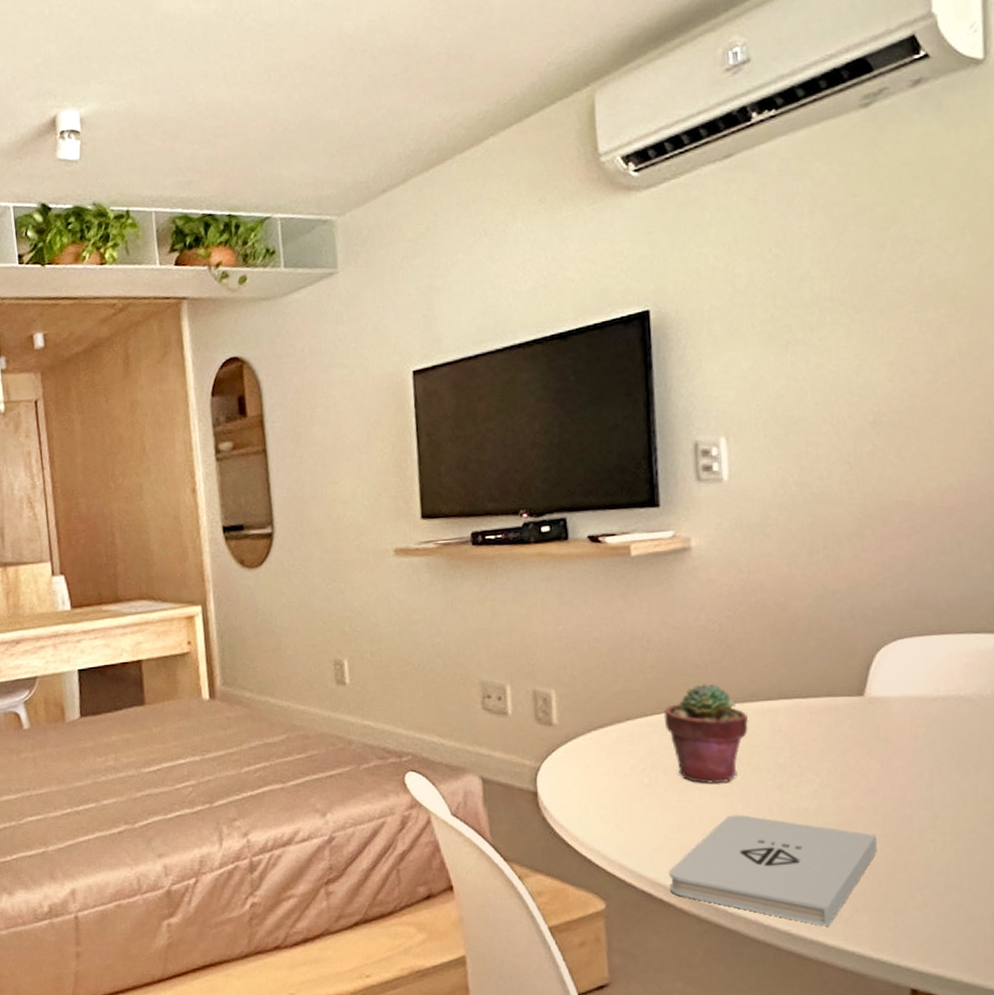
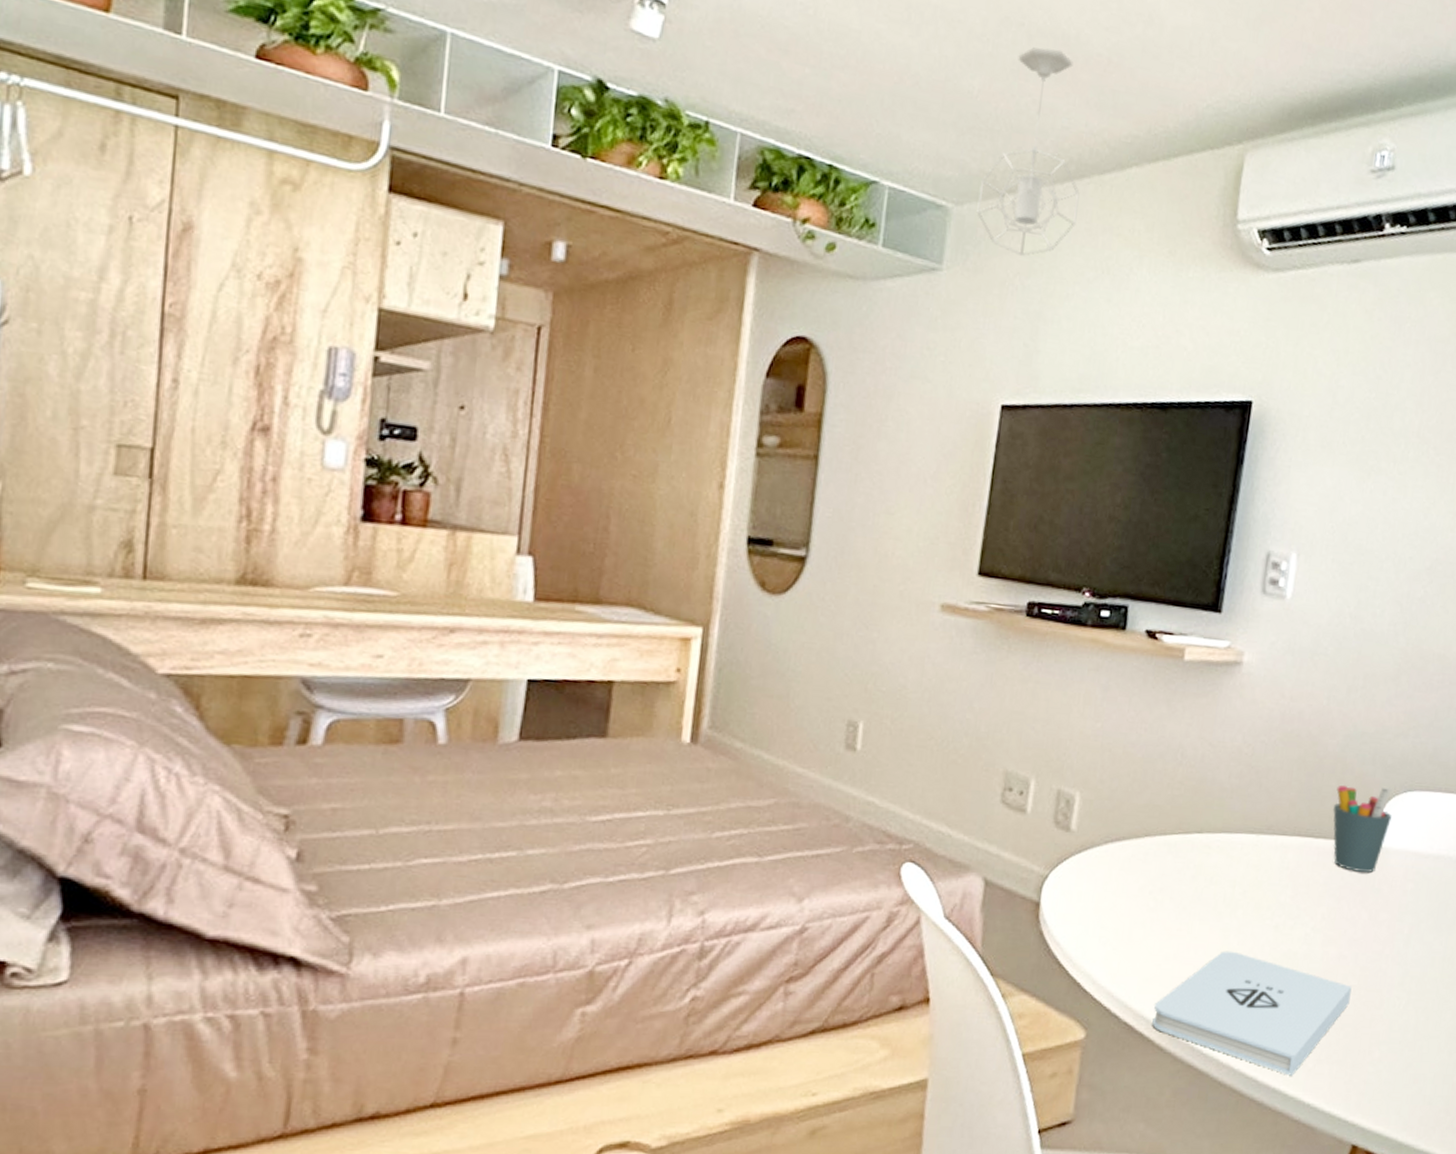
pendant light: none [356,60,448,242] -> present [977,47,1080,256]
potted succulent: present [663,683,749,784] -> none [1181,809,1261,916]
pen holder: none [816,638,885,724] -> present [1332,784,1392,873]

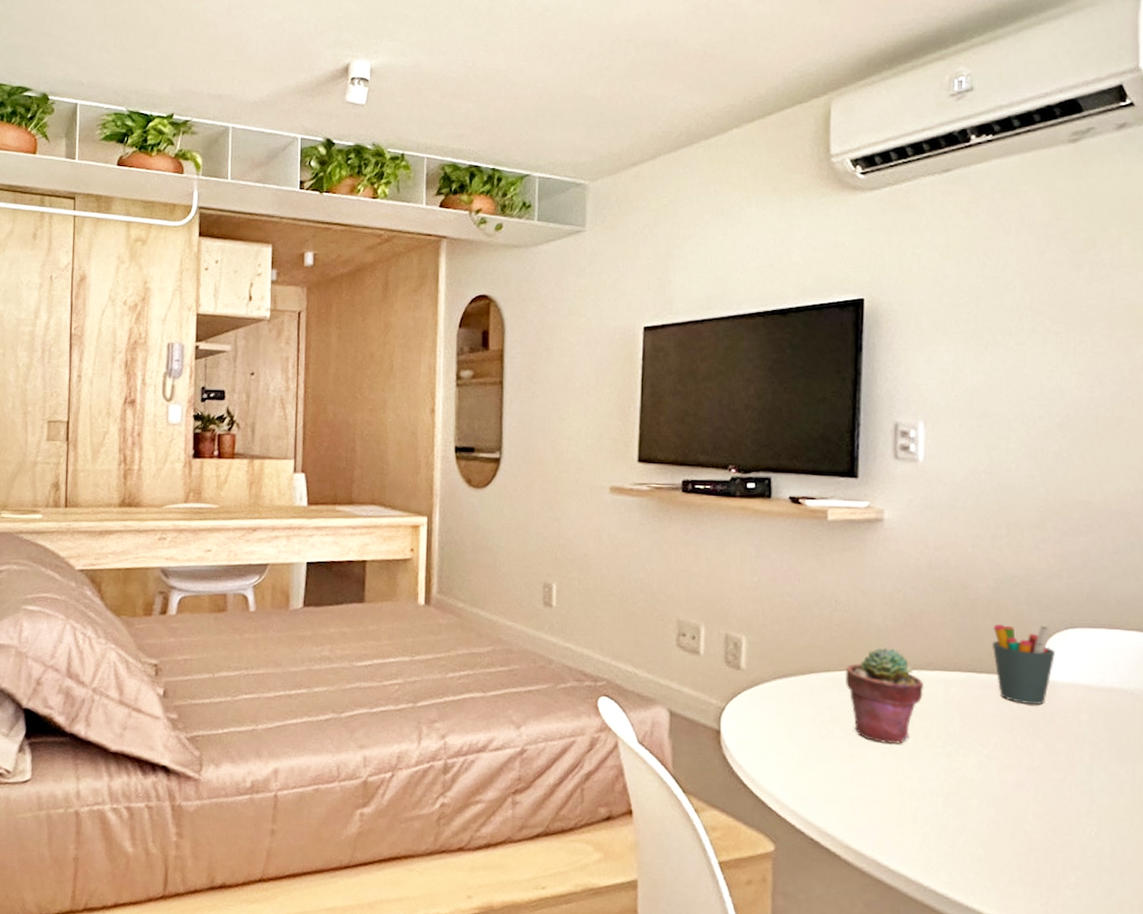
pendant light: present [977,47,1080,256] -> none [609,53,691,211]
notepad: present [1152,951,1352,1076] -> none [837,775,1036,895]
potted succulent: none [1181,809,1261,916] -> present [845,648,924,744]

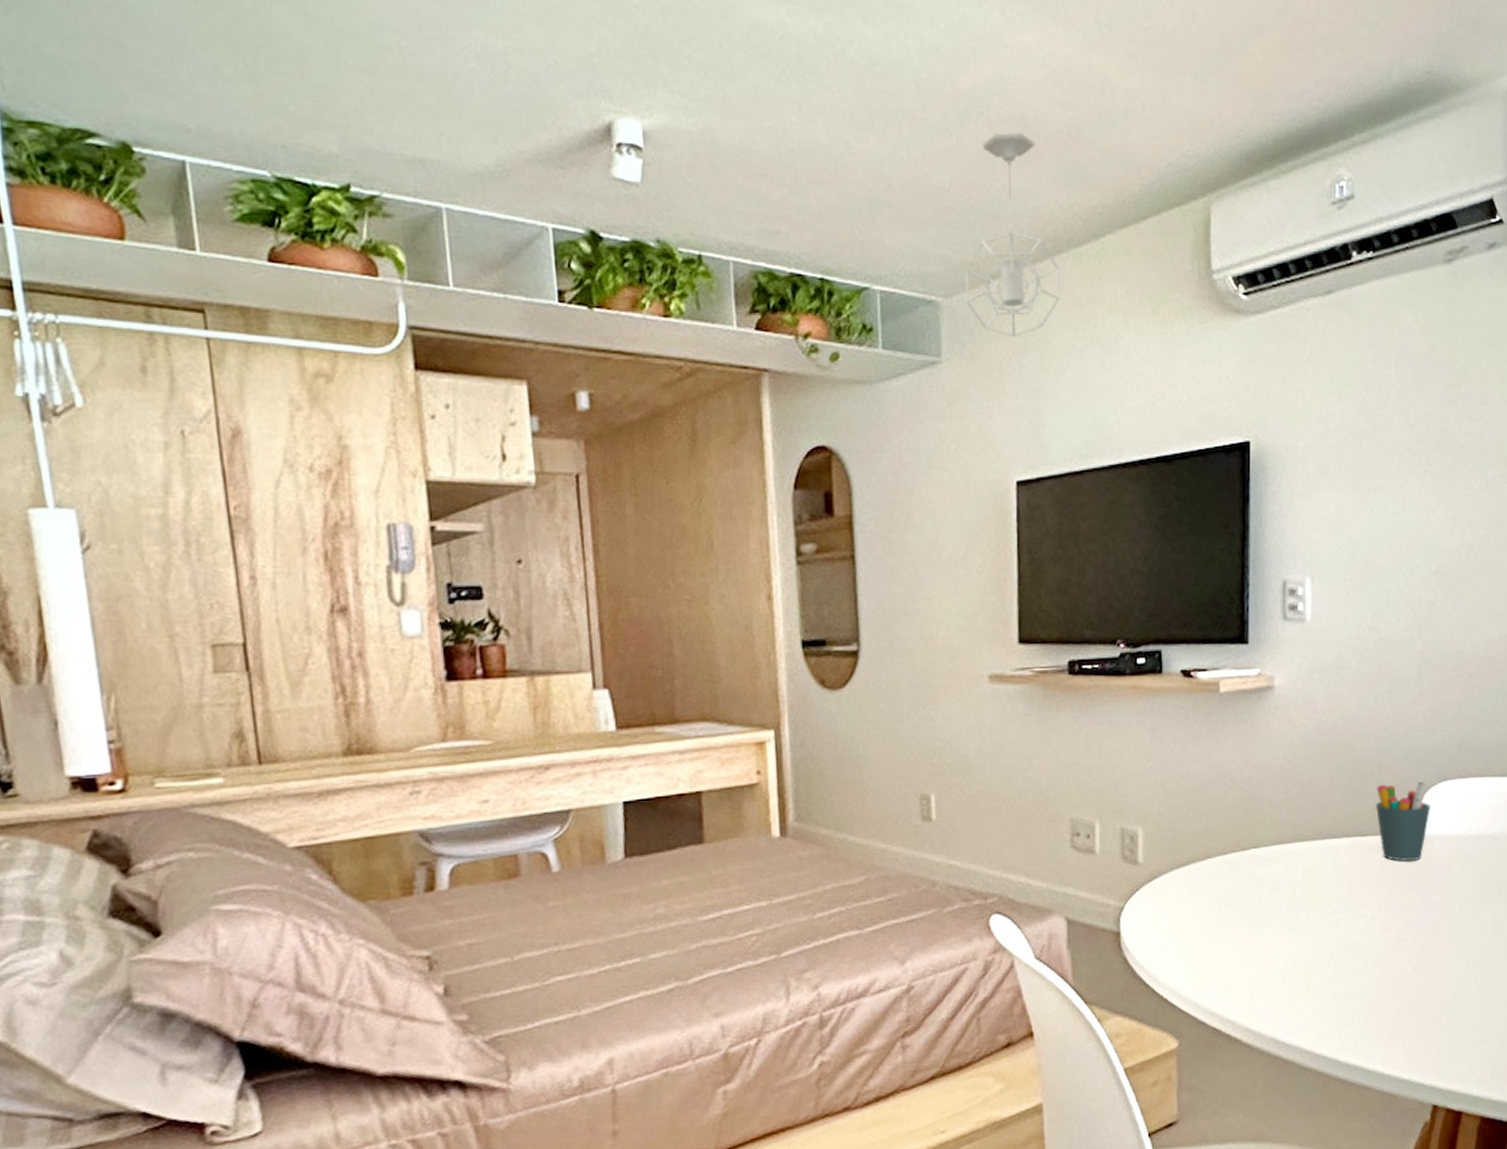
pendant light: none [609,53,691,211] -> present [965,132,1061,337]
potted succulent: present [845,648,924,744] -> none [1240,821,1315,920]

